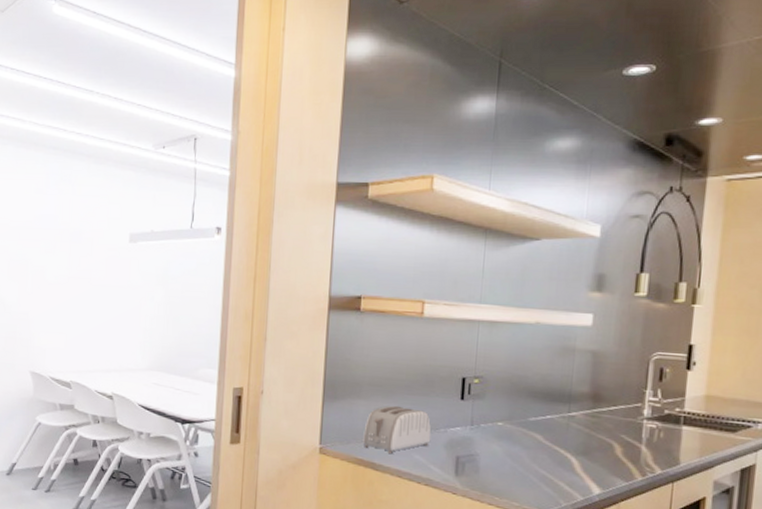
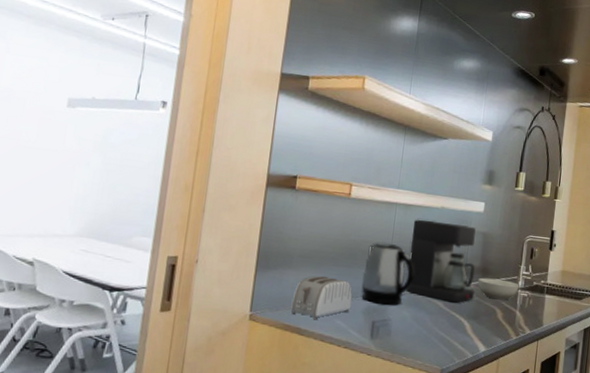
kettle: none [442,366,505,439] -> present [361,242,415,305]
coffee maker: none [496,339,584,436] -> present [406,220,476,303]
bowl: none [587,405,645,433] -> present [478,277,520,300]

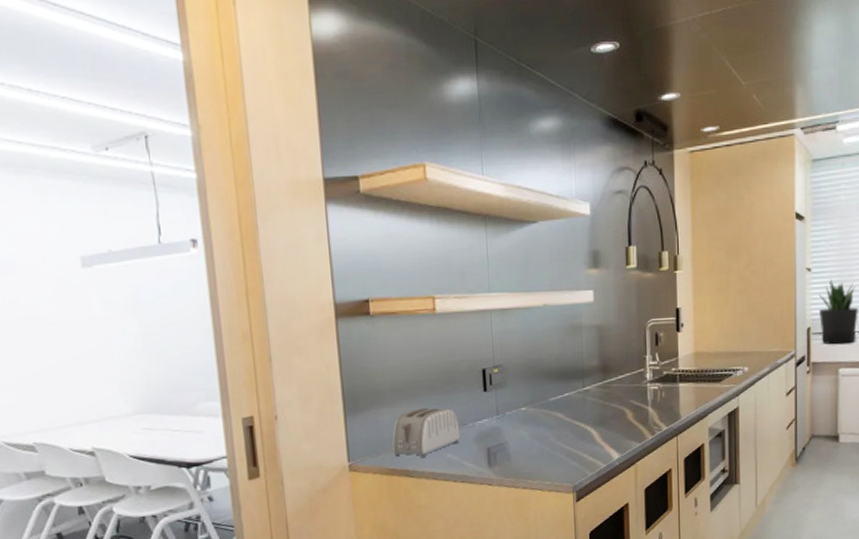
kettle: present [361,242,415,305] -> none [469,357,526,428]
coffee maker: present [406,220,476,303] -> none [515,321,599,411]
bowl: present [478,277,520,300] -> none [599,375,648,399]

